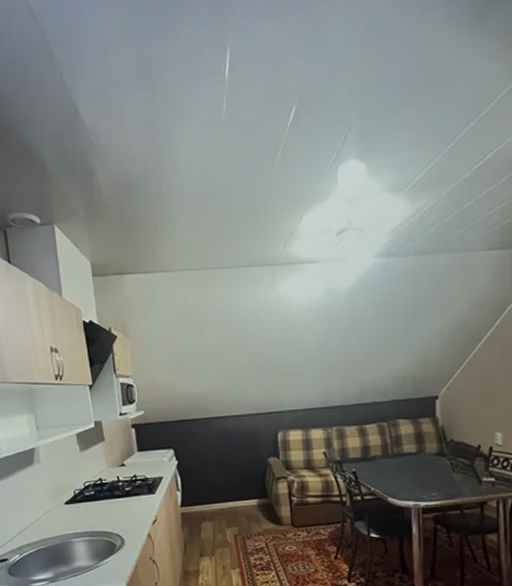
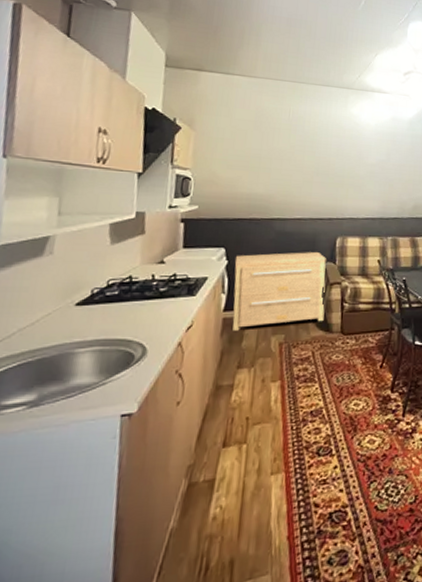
side table: none [183,448,273,524] -> present [232,252,326,331]

